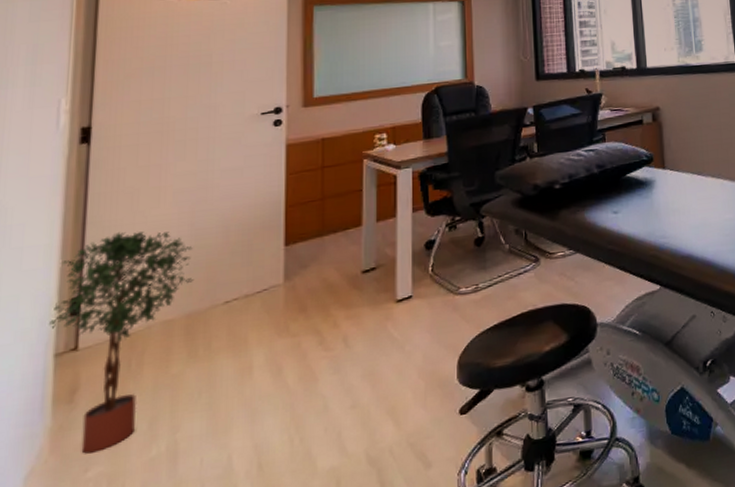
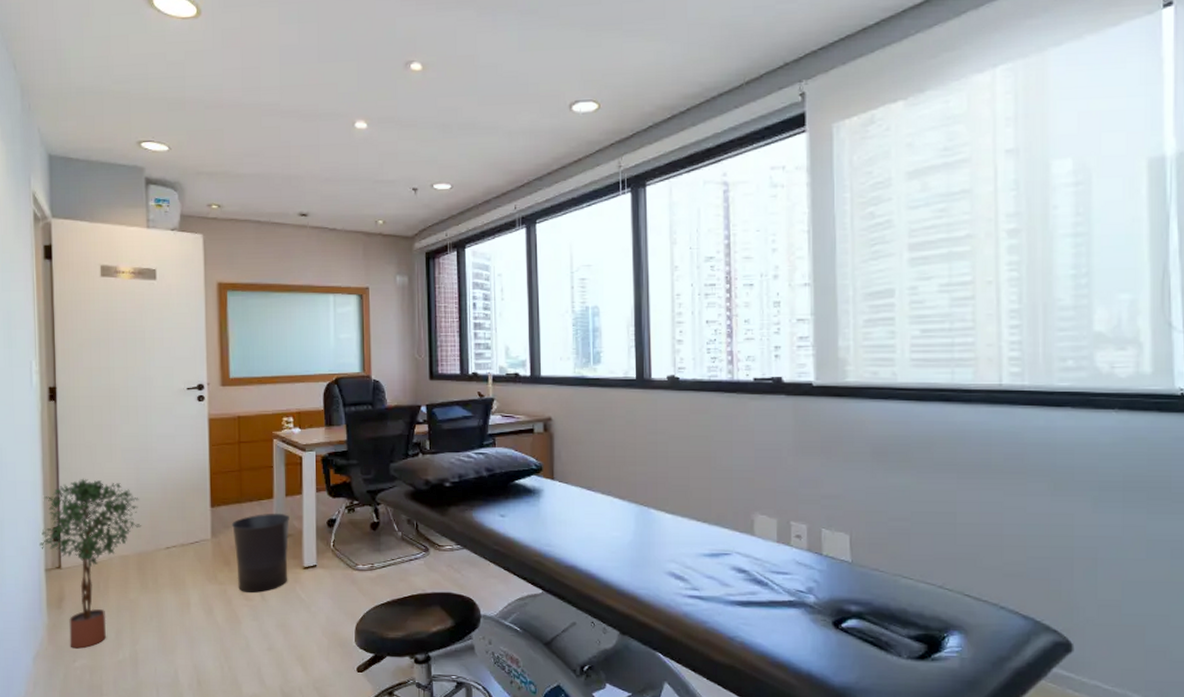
waste bin: none [309,242,381,341] -> present [231,514,289,593]

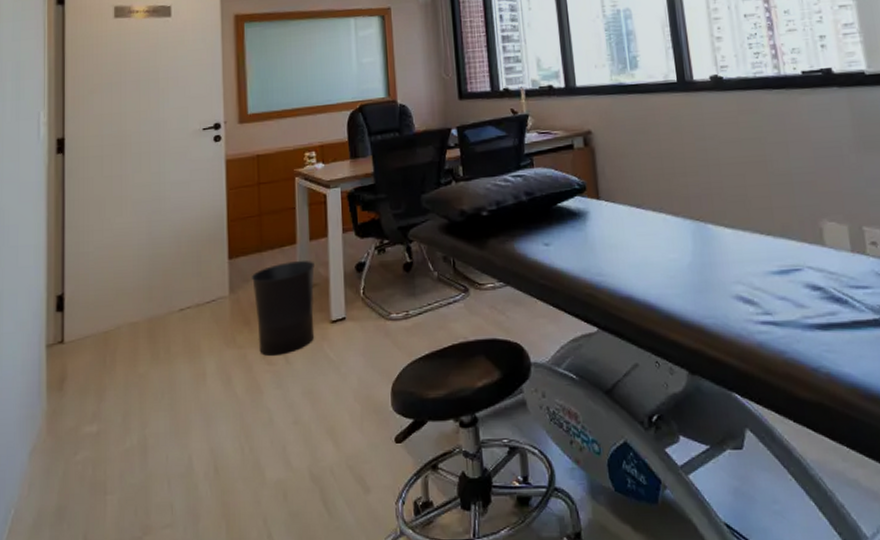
potted tree: present [39,478,142,649] -> none [40,236,154,438]

